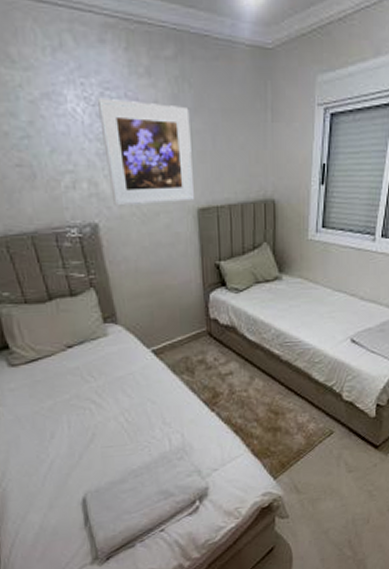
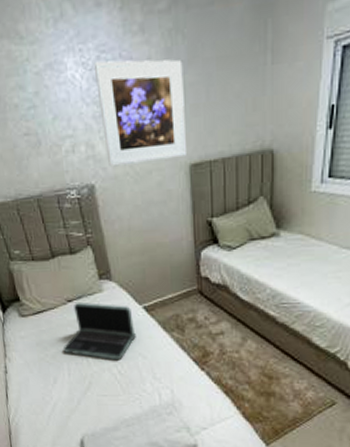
laptop: none [63,347,144,408] -> present [64,302,136,361]

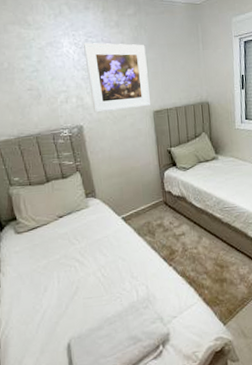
laptop: present [64,302,136,361] -> none [54,217,116,265]

